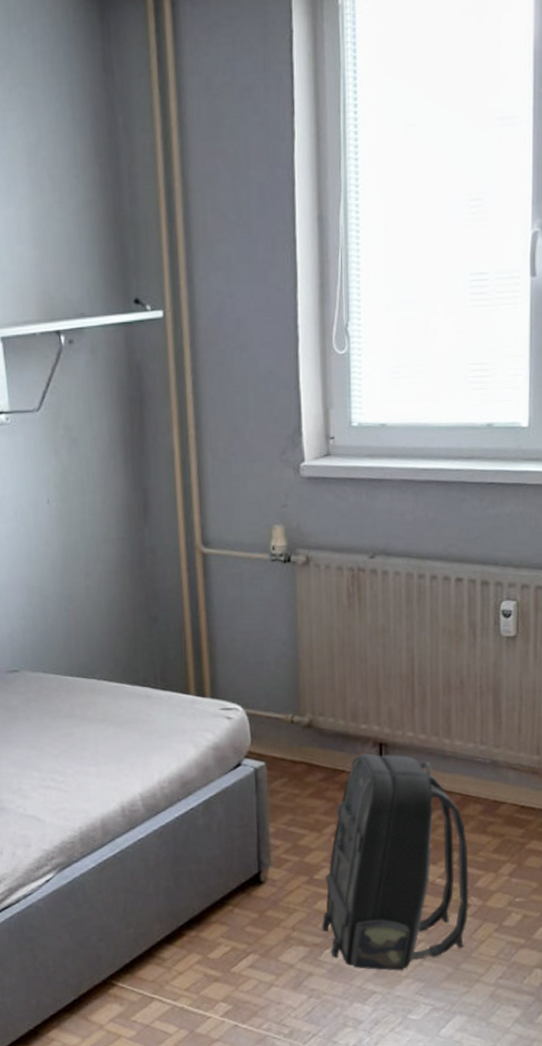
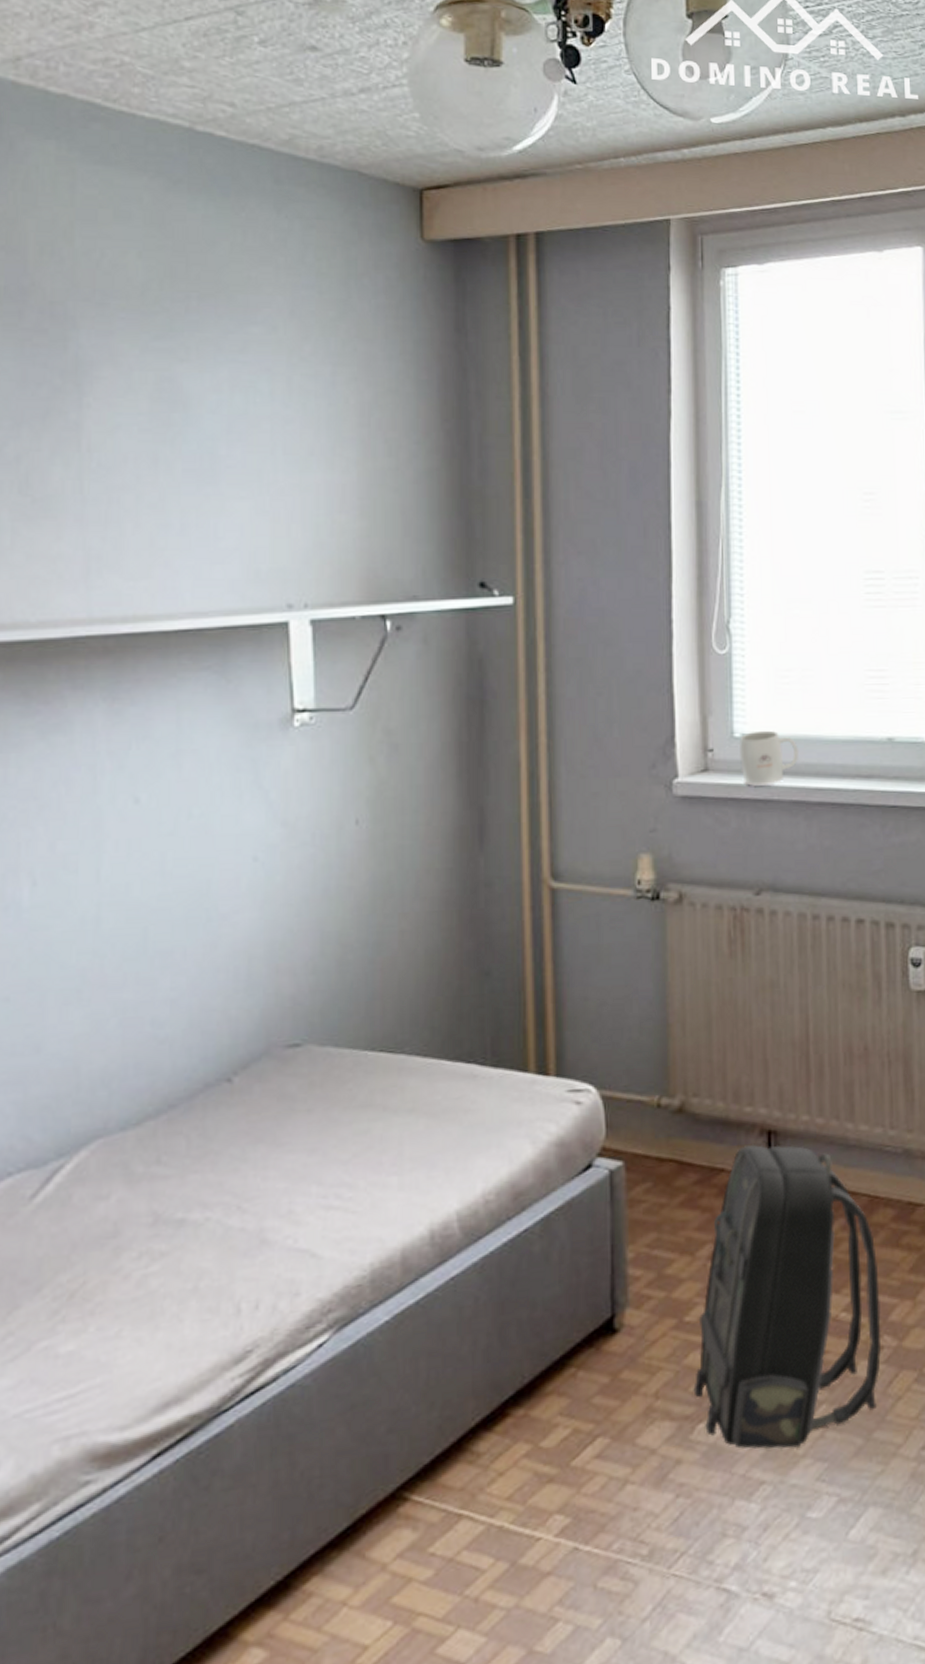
mug: none [357,419,408,468] -> present [740,730,798,786]

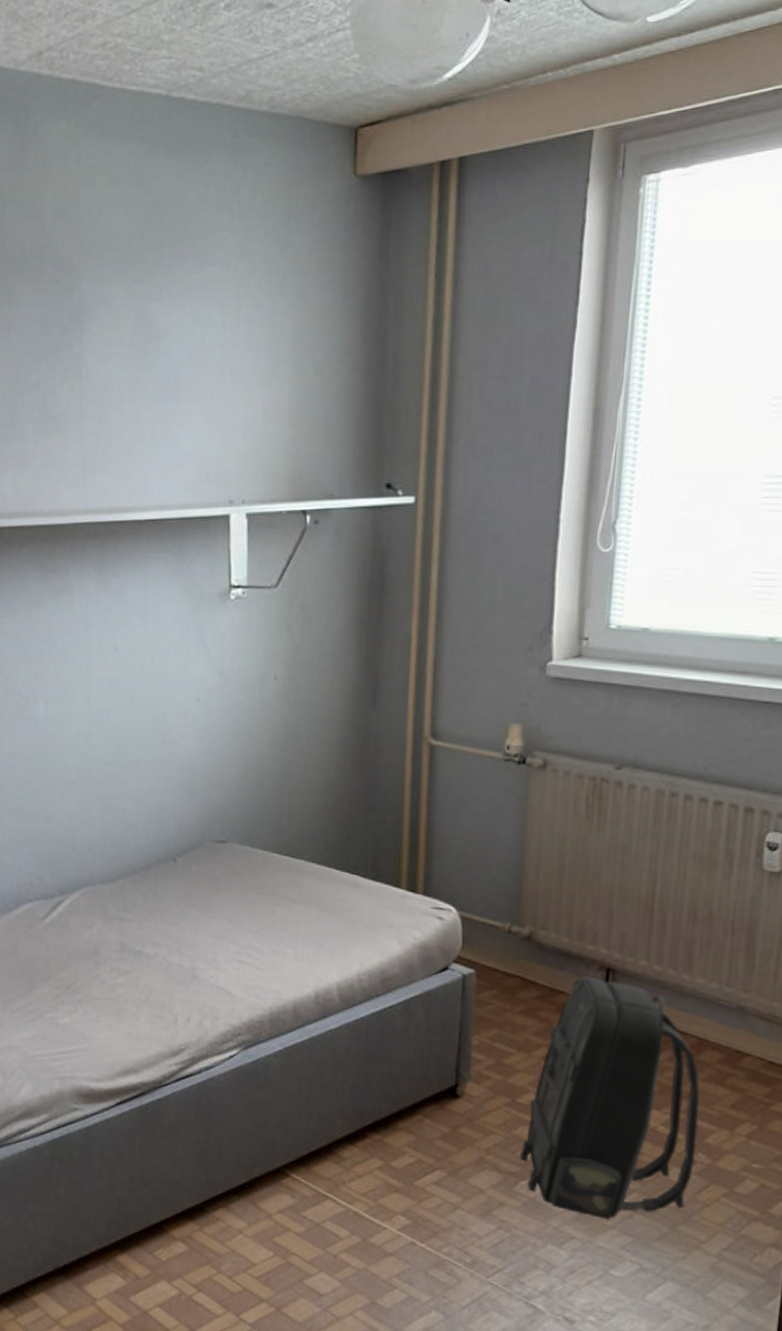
mug: present [740,730,798,786] -> none [613,623,673,674]

